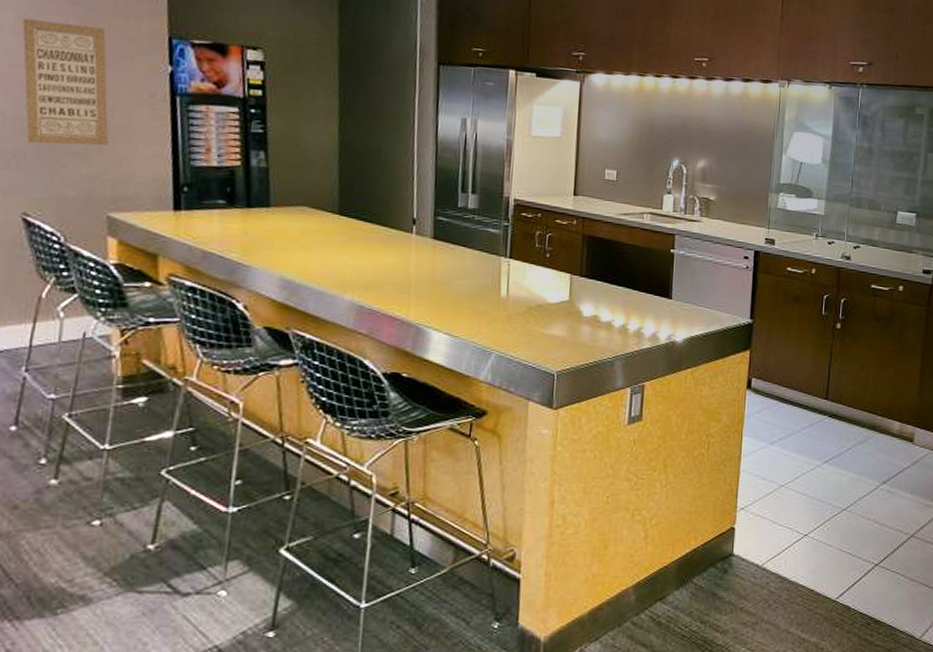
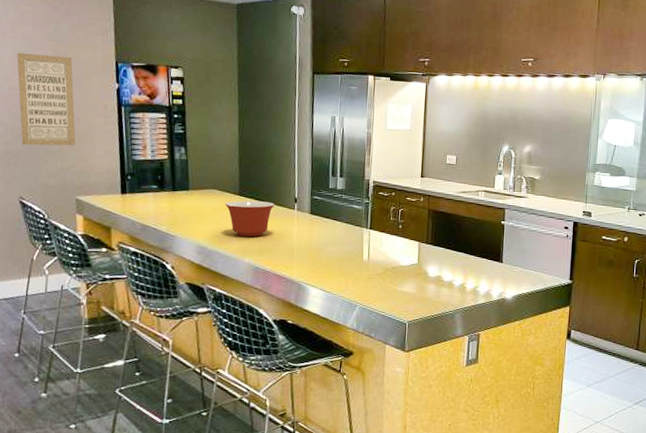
mixing bowl: none [318,221,386,268] -> present [224,200,275,237]

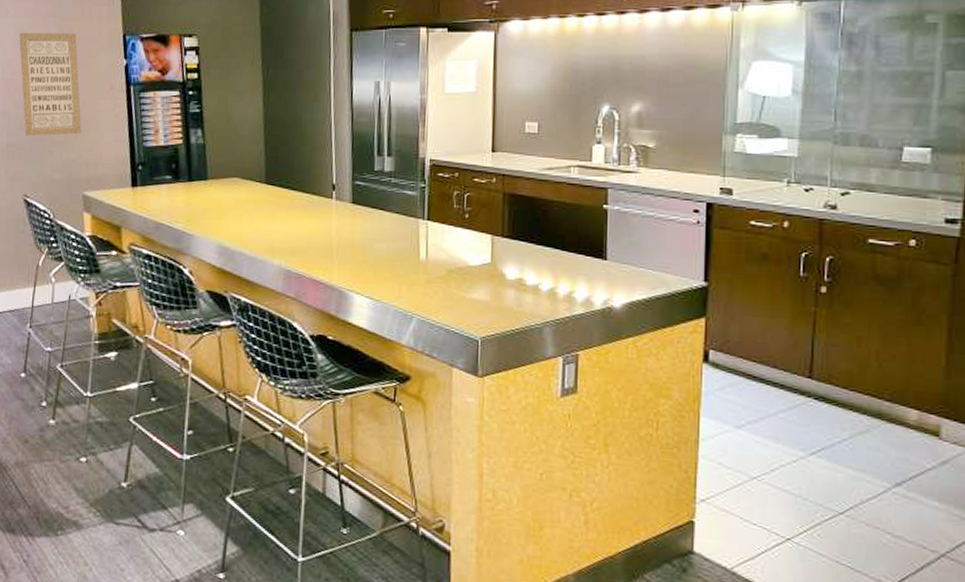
mixing bowl: present [224,200,275,237] -> none [248,190,308,234]

